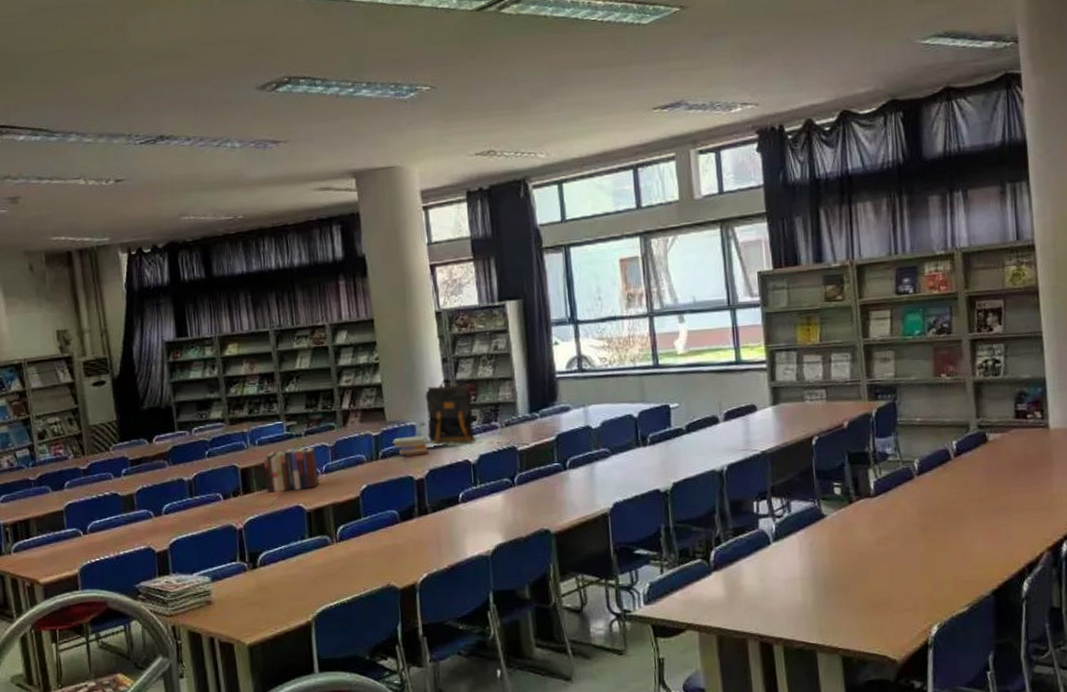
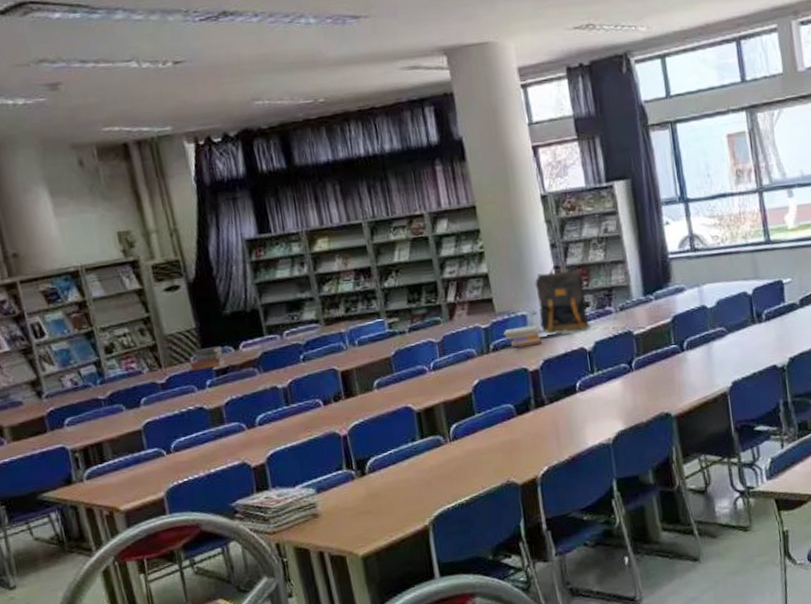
books: none [110,438,140,460] -> present [191,346,226,371]
books: present [263,447,320,493] -> none [366,343,429,395]

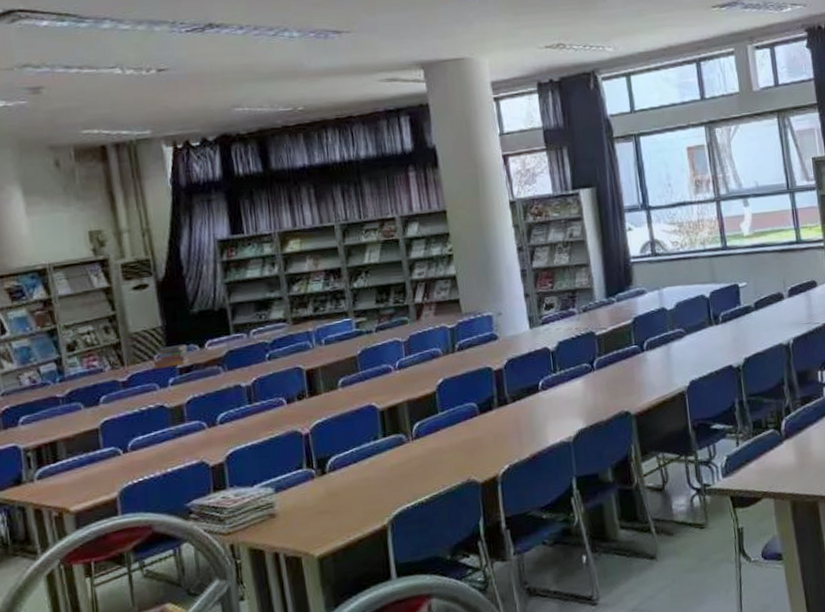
books: present [503,324,542,349] -> none [469,325,506,348]
backpack: present [535,265,593,335] -> none [501,267,557,335]

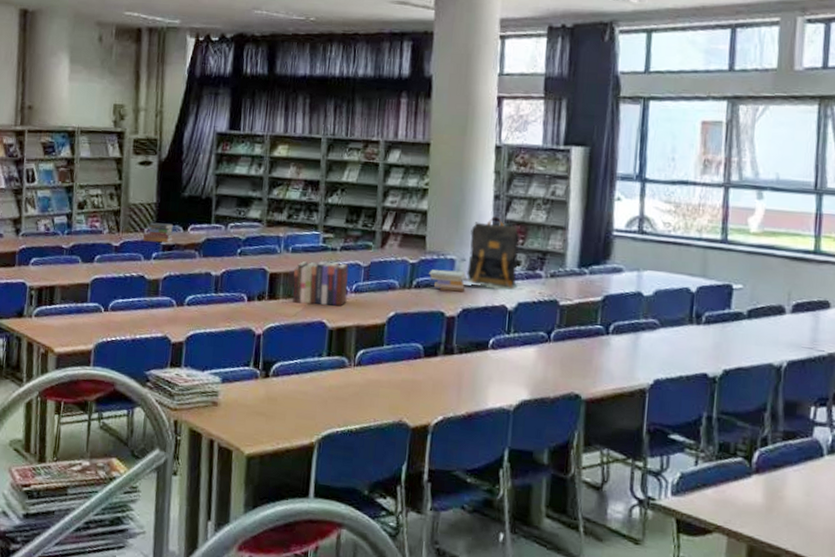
books: none [331,343,394,394] -> present [292,261,349,307]
books: none [469,325,506,348] -> present [429,269,466,293]
backpack: none [501,267,557,335] -> present [462,217,521,291]

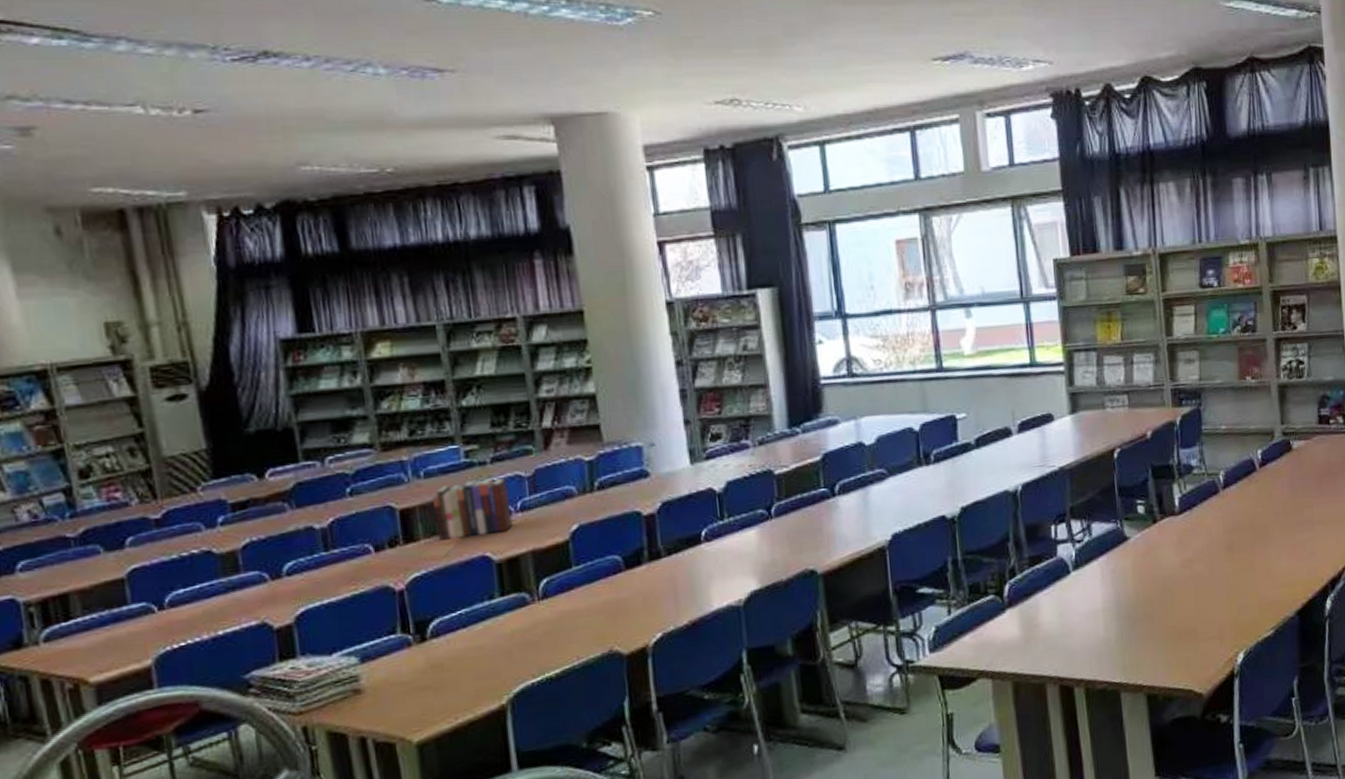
books: present [143,222,173,243] -> none [197,473,245,504]
books: present [429,269,466,293] -> none [612,458,660,488]
backpack: present [462,217,521,291] -> none [654,387,725,472]

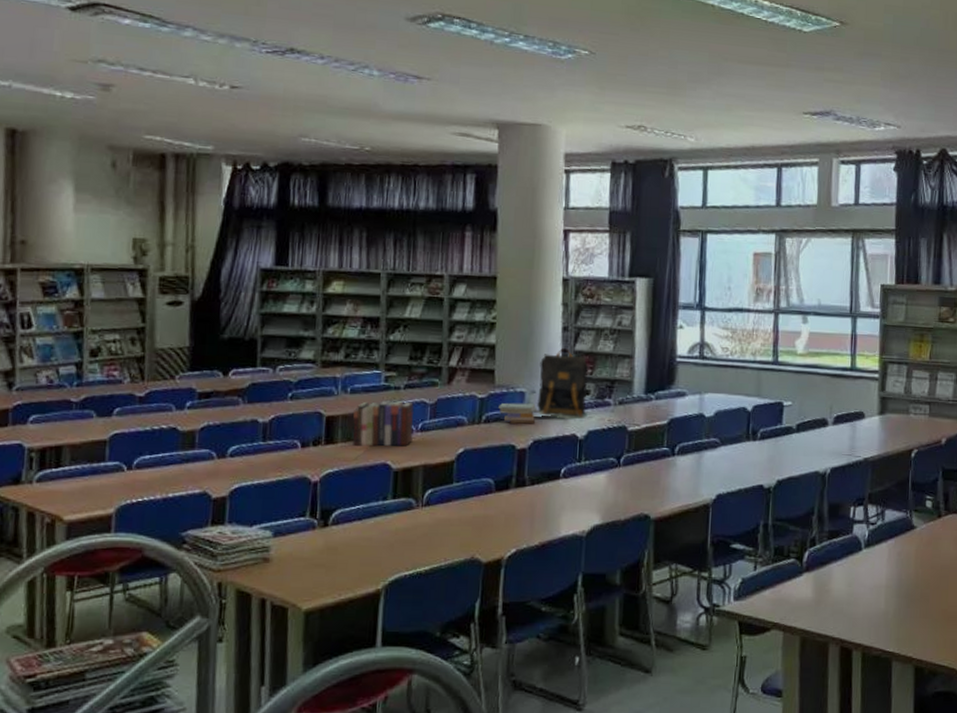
books: none [612,458,660,488] -> present [498,402,536,425]
backpack: none [654,387,725,472] -> present [533,348,589,420]

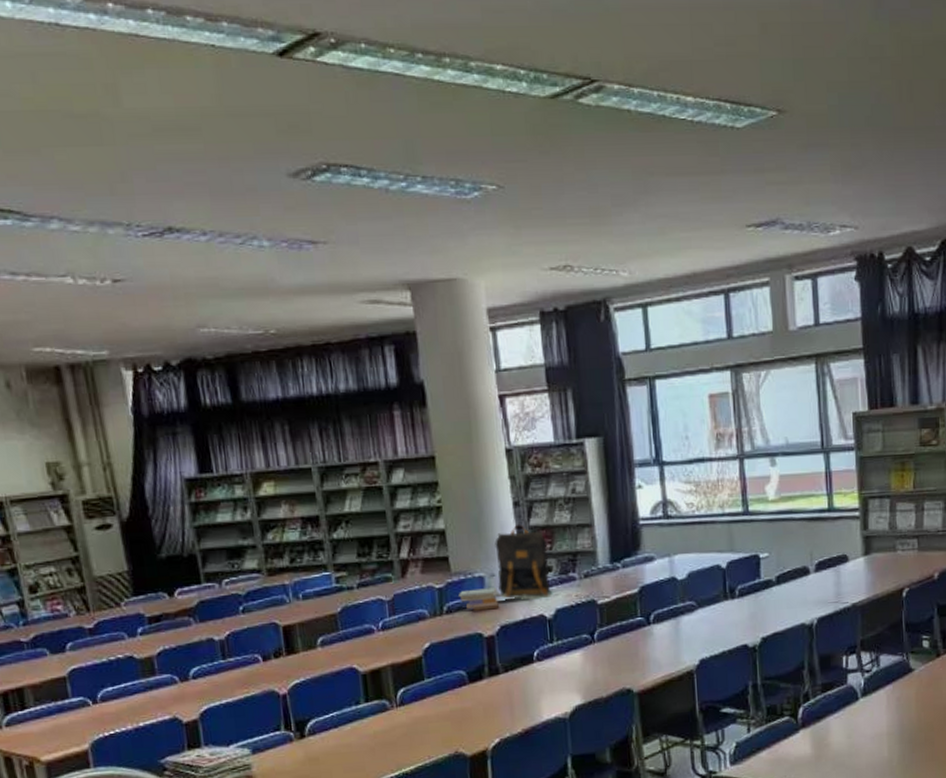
books: present [352,400,415,447] -> none [309,601,377,653]

